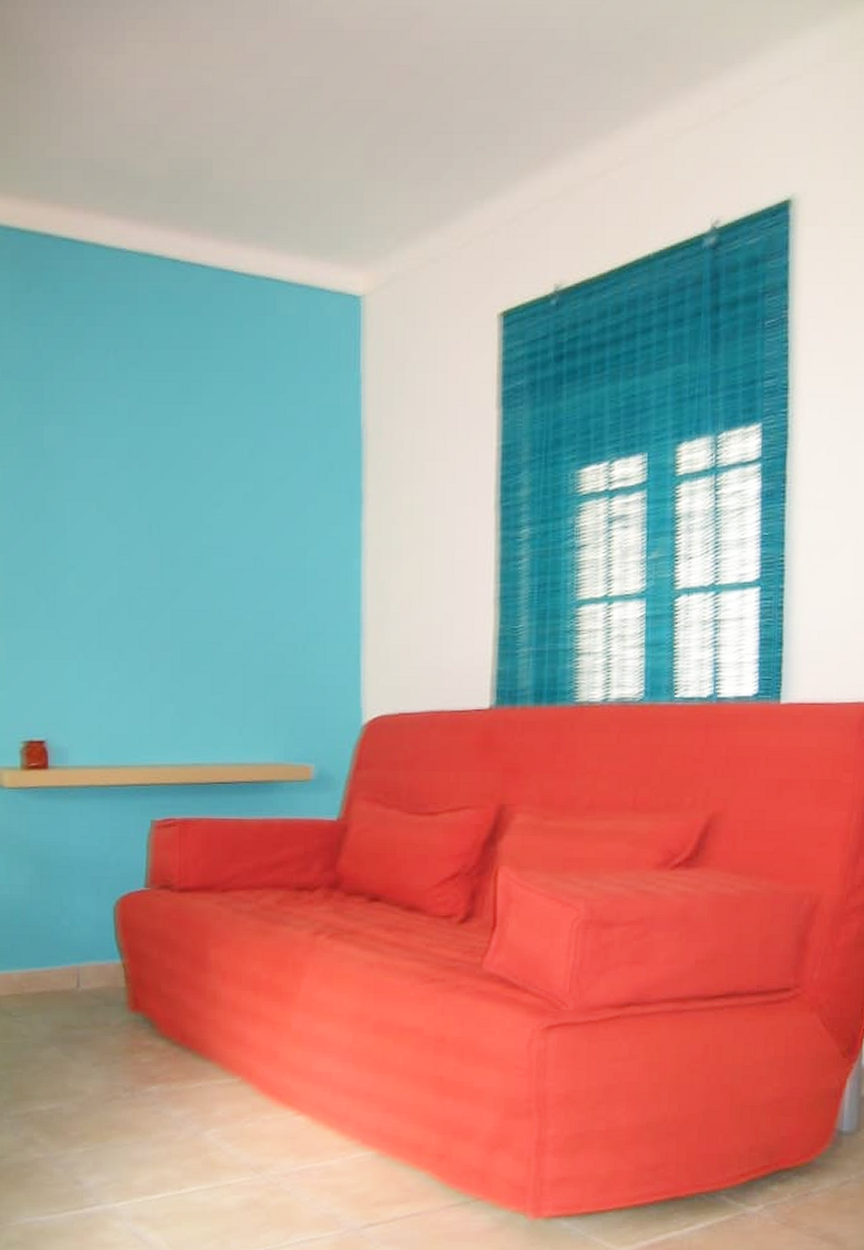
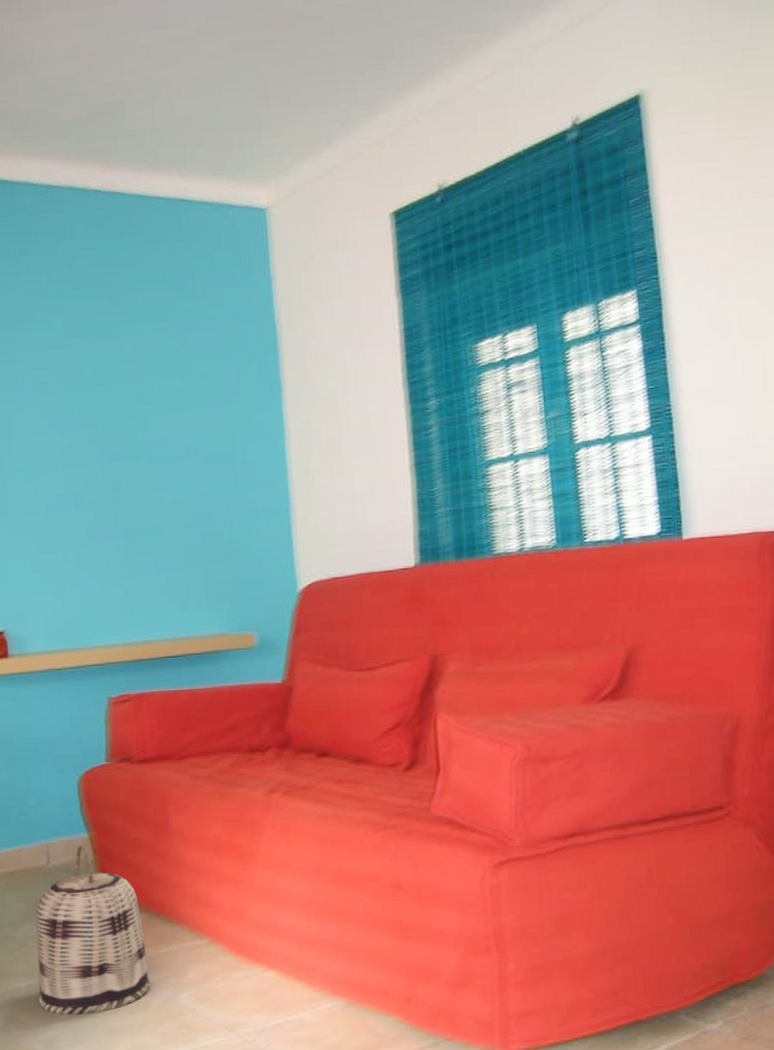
basket: none [60,971,176,1143] -> present [36,844,151,1015]

